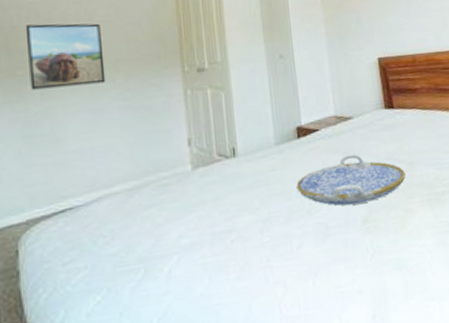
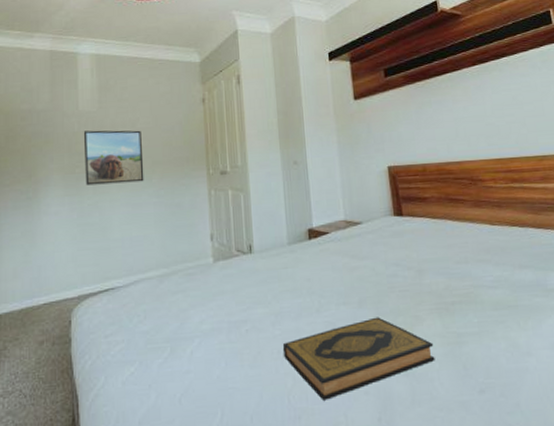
hardback book: none [271,213,427,305] -> present [282,317,435,400]
serving tray: present [296,154,406,206] -> none [307,259,414,307]

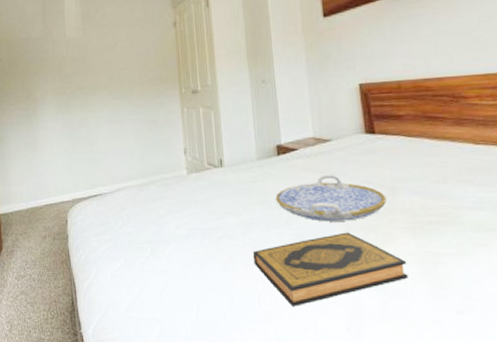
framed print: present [83,130,144,186] -> none [71,53,124,104]
serving tray: none [307,259,414,307] -> present [275,175,386,222]

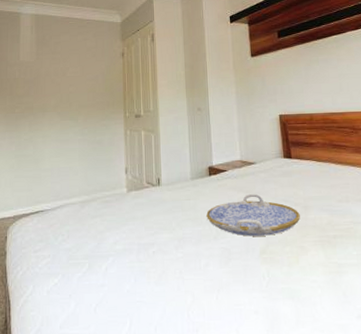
hardback book: present [252,232,409,306] -> none [184,246,318,317]

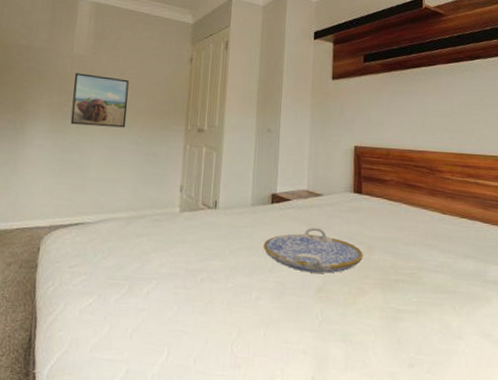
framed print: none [23,77,71,123] -> present [70,73,129,128]

